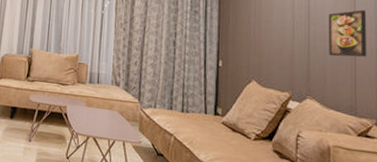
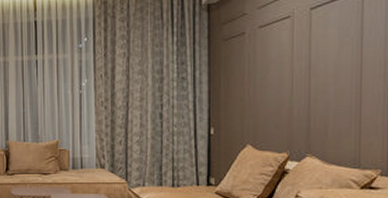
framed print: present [329,9,368,57] -> none [332,52,375,108]

